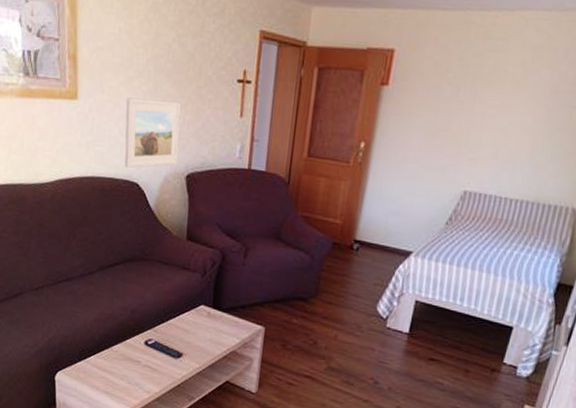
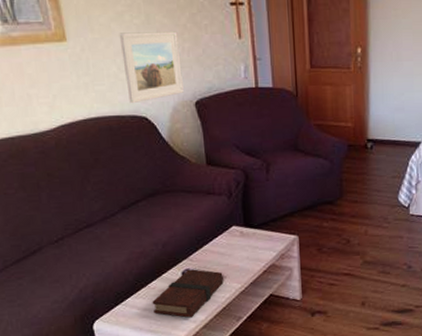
book: none [112,340,184,388] -> present [152,269,224,318]

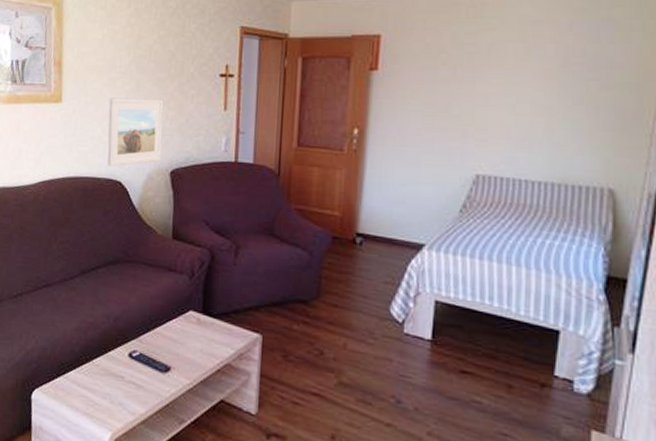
book: present [152,269,224,318] -> none [93,351,172,408]

